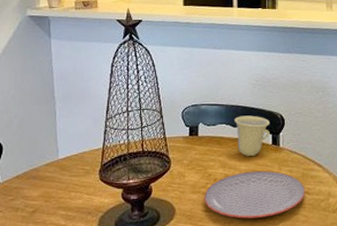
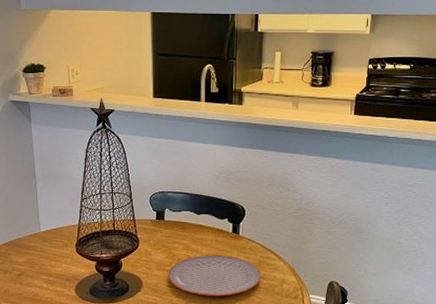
cup: present [234,115,270,156] -> none [197,204,231,241]

